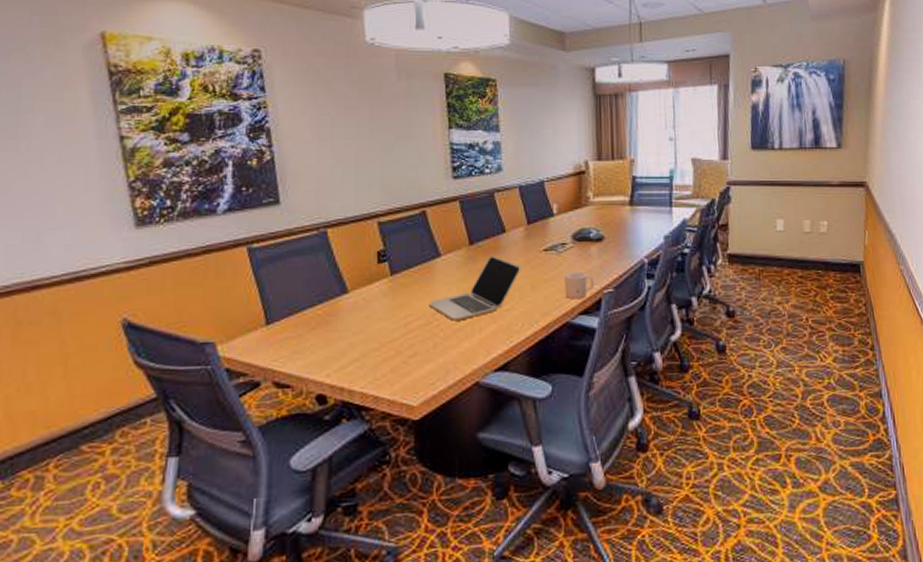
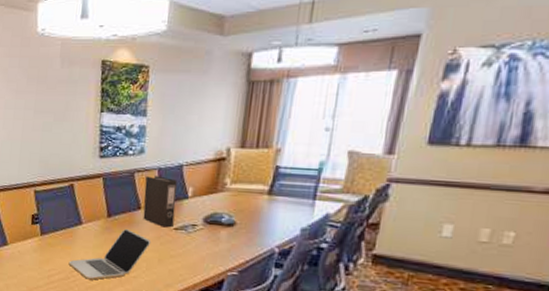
binder: none [507,194,543,250] -> present [143,175,177,228]
mug: present [564,272,595,300] -> none [189,251,220,277]

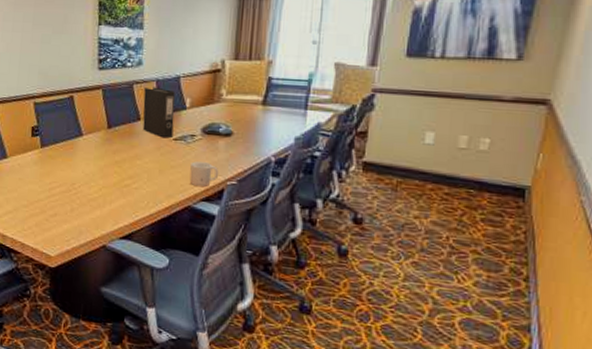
laptop: present [68,228,151,280] -> none [69,139,152,192]
mug: none [189,251,220,277] -> present [189,161,219,187]

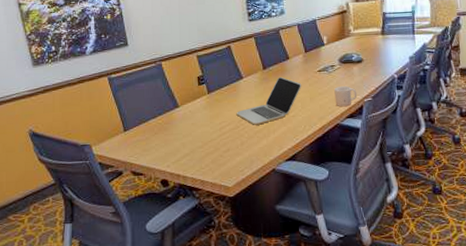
laptop: none [69,139,152,192] -> present [236,76,302,125]
binder: present [142,87,175,139] -> none [289,30,317,71]

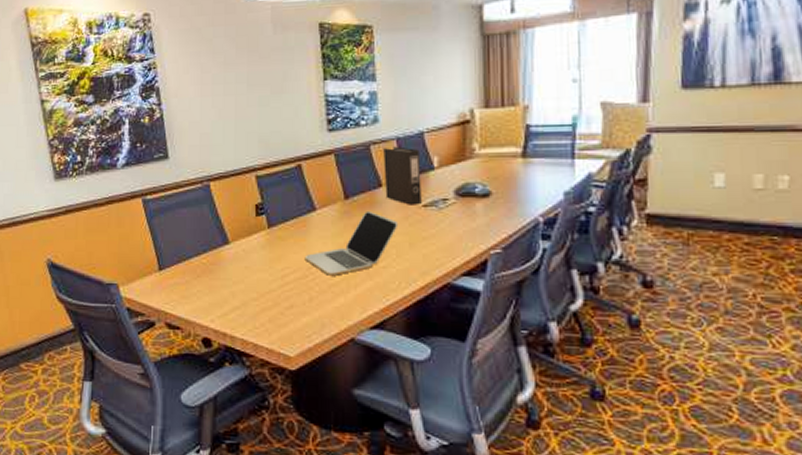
binder: none [289,30,317,71] -> present [383,146,422,205]
mug: present [334,86,357,107] -> none [446,230,480,260]

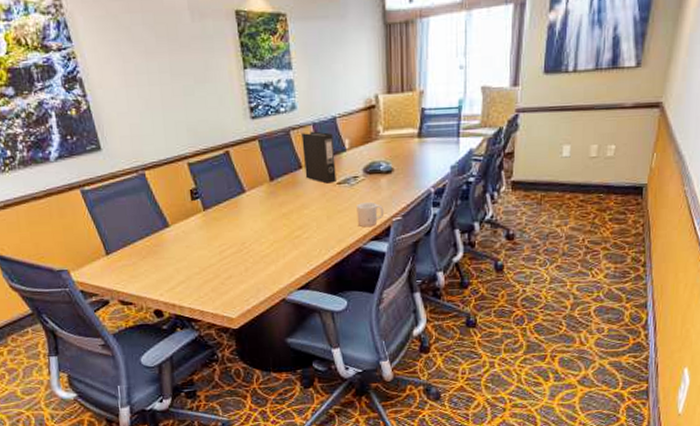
laptop: present [304,210,399,276] -> none [238,190,318,248]
mug: none [446,230,480,260] -> present [357,202,385,228]

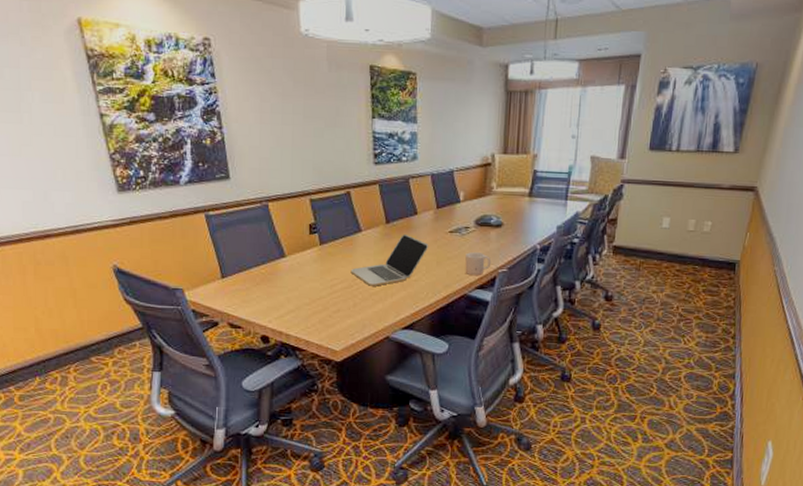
laptop: none [238,190,318,248] -> present [350,233,429,286]
binder: present [302,131,336,184] -> none [419,181,450,231]

